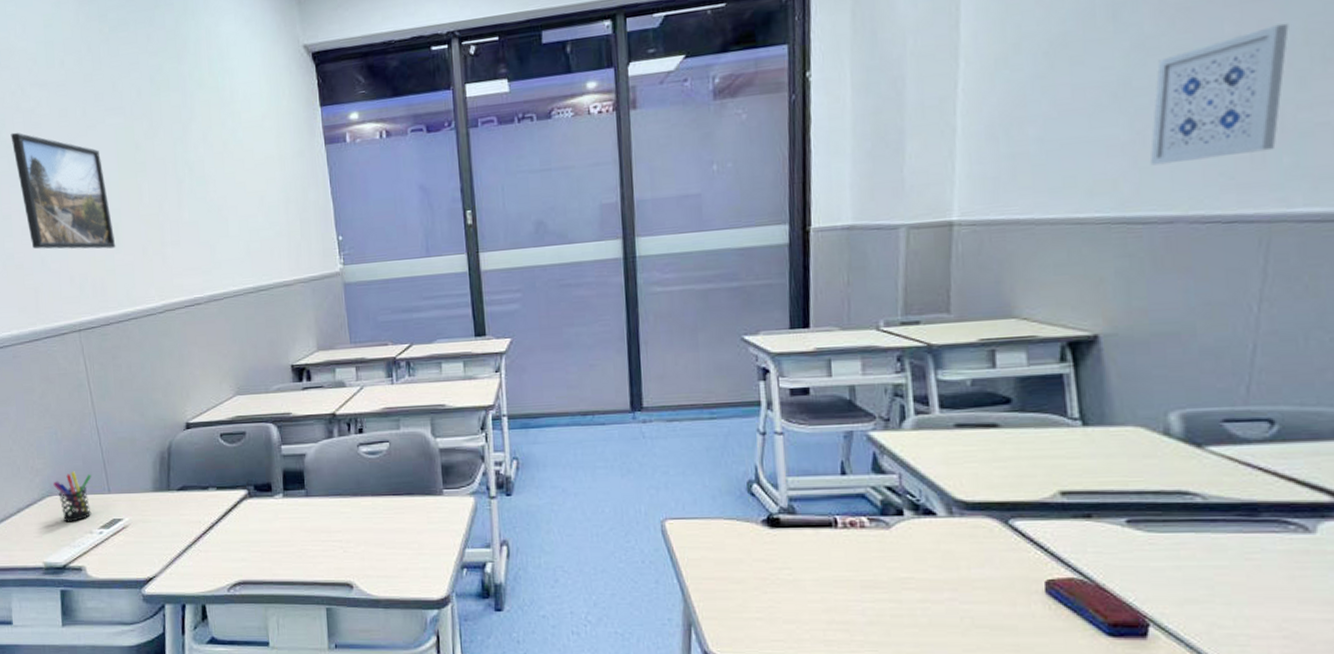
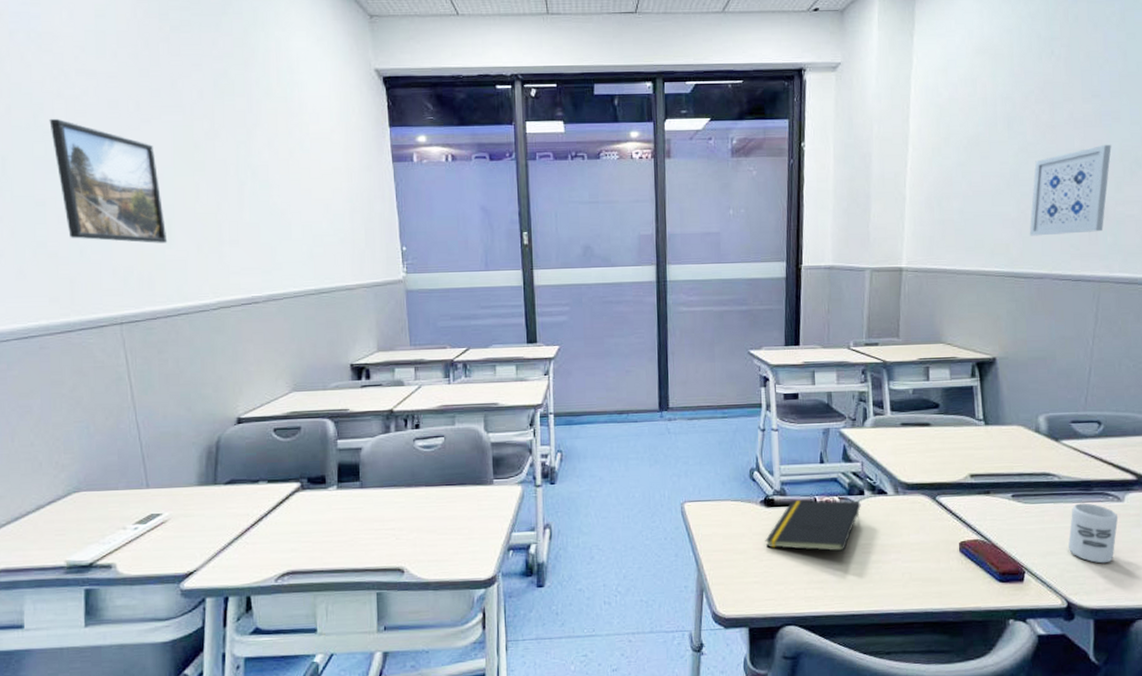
pen holder: present [53,471,92,523] -> none [82,466,127,519]
notepad: none [769,519,899,586] -> present [765,499,861,552]
cup: none [1219,533,1306,619] -> present [1067,503,1119,564]

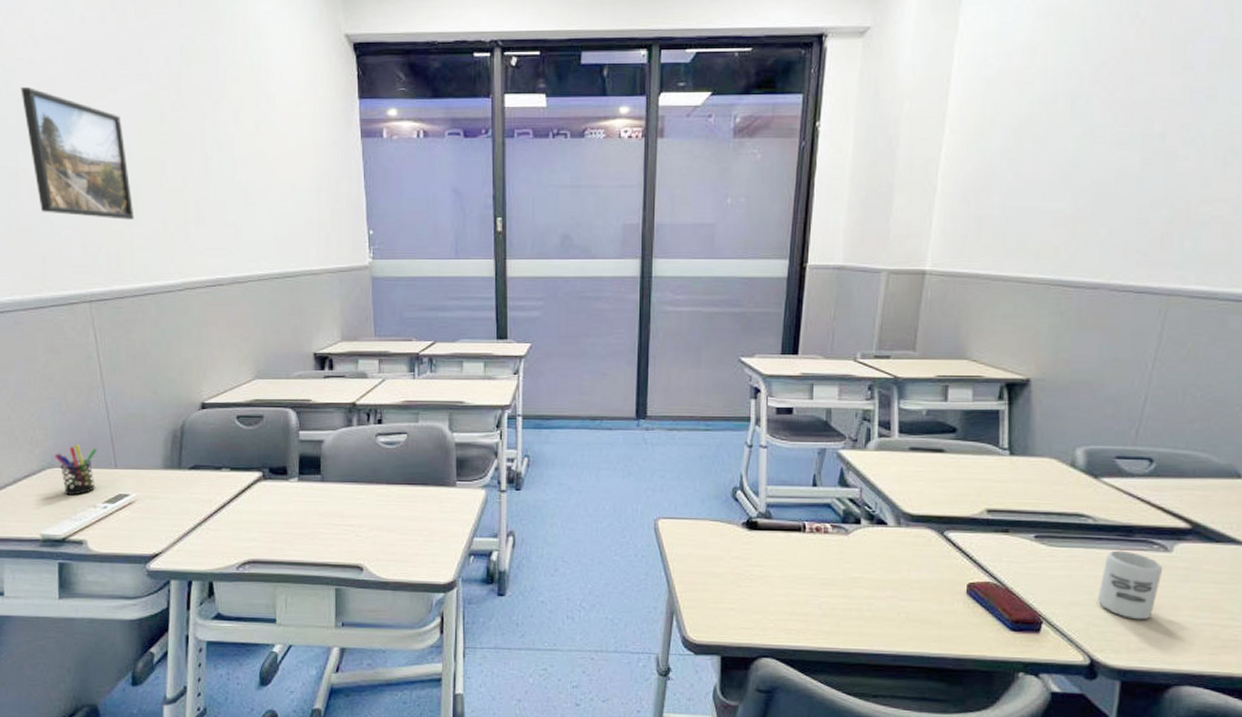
pen holder: none [82,466,127,519] -> present [55,444,97,496]
notepad: present [765,499,861,552] -> none [744,524,856,583]
wall art: present [1029,144,1112,236] -> none [1085,128,1202,238]

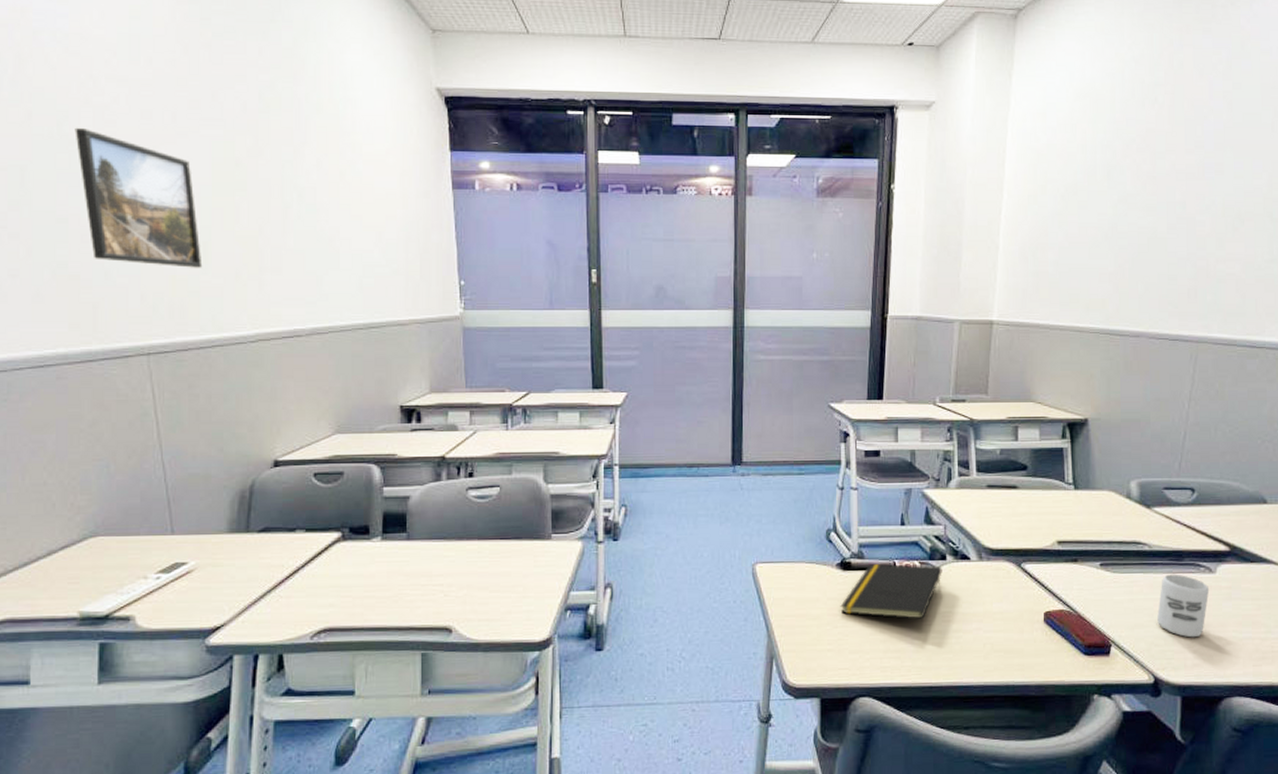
pen holder: present [55,444,97,496] -> none [99,509,151,567]
notepad: none [744,524,856,583] -> present [840,563,942,619]

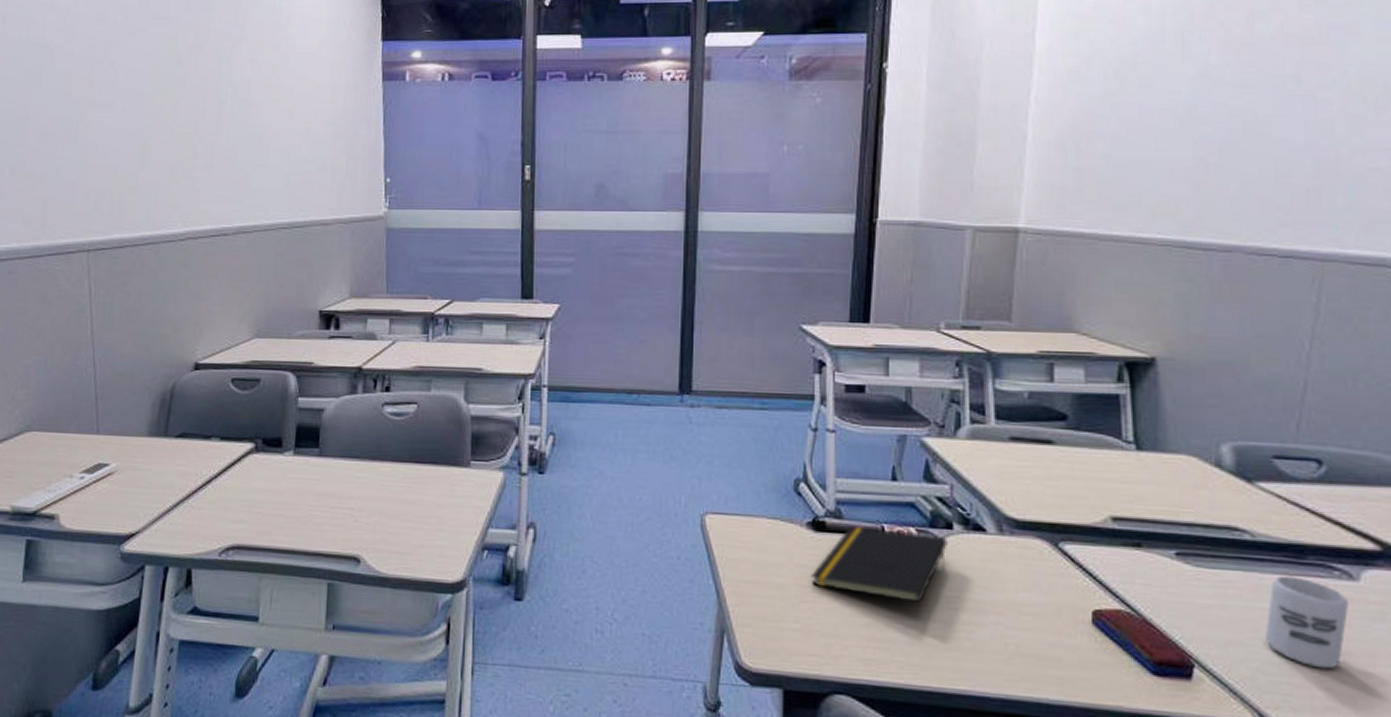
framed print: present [75,127,203,268] -> none [40,30,142,165]

